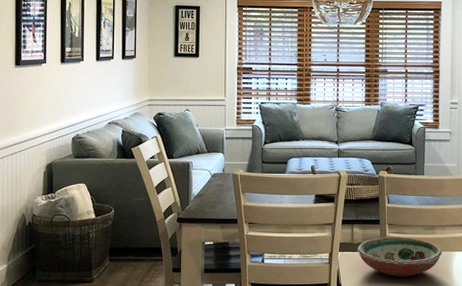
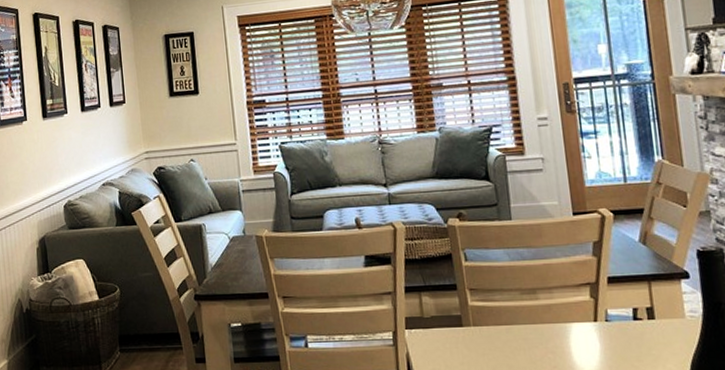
decorative bowl: present [358,236,443,277] -> none [430,305,553,360]

